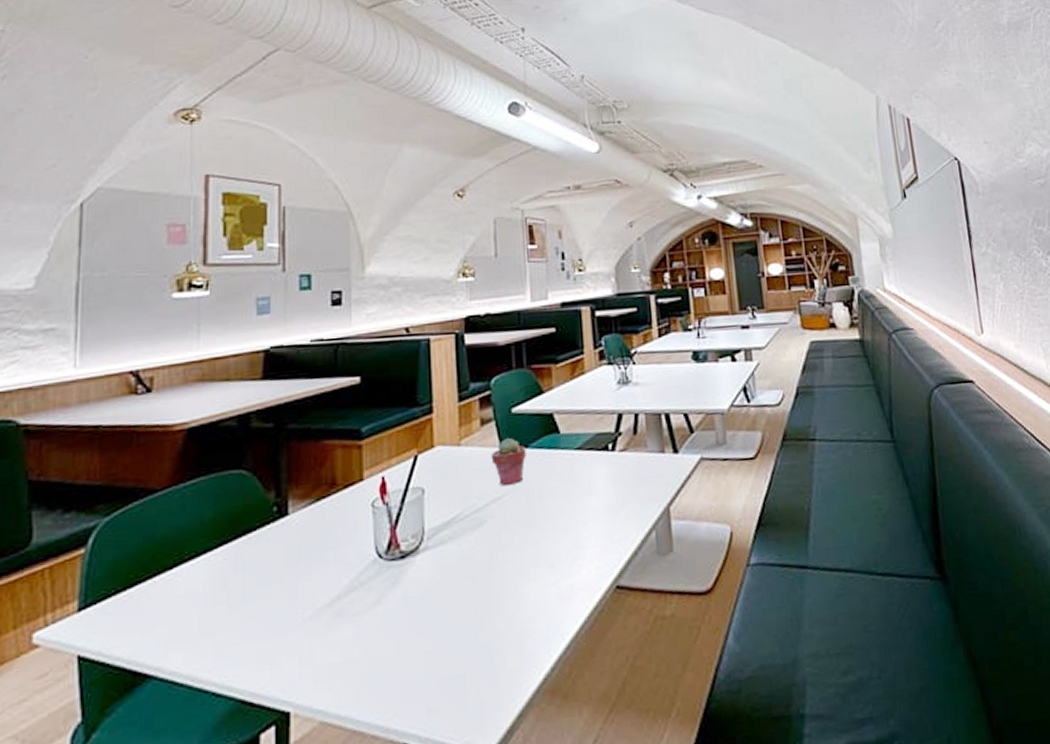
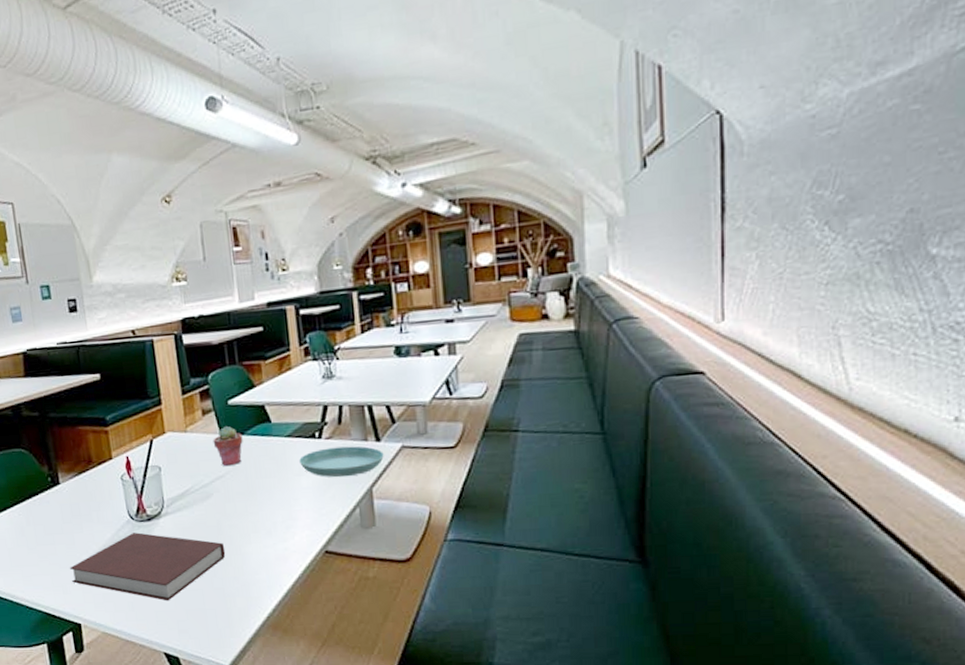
notebook: none [284,575,497,668] -> present [69,532,226,601]
saucer: none [590,458,682,496] -> present [299,446,384,478]

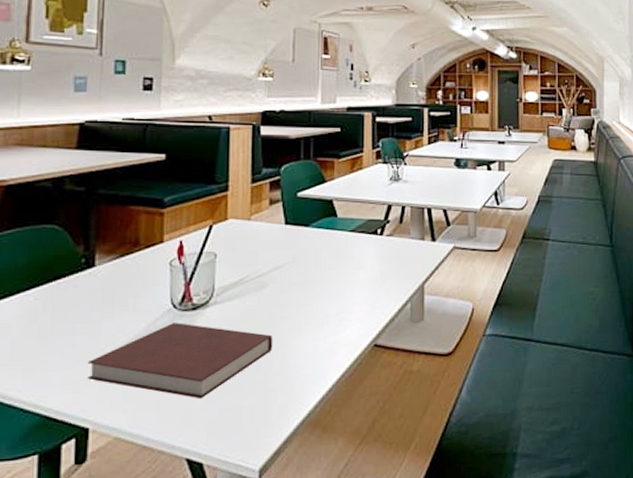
potted succulent: present [213,425,243,467] -> none [276,216,307,257]
saucer: present [299,446,384,478] -> none [360,244,437,273]

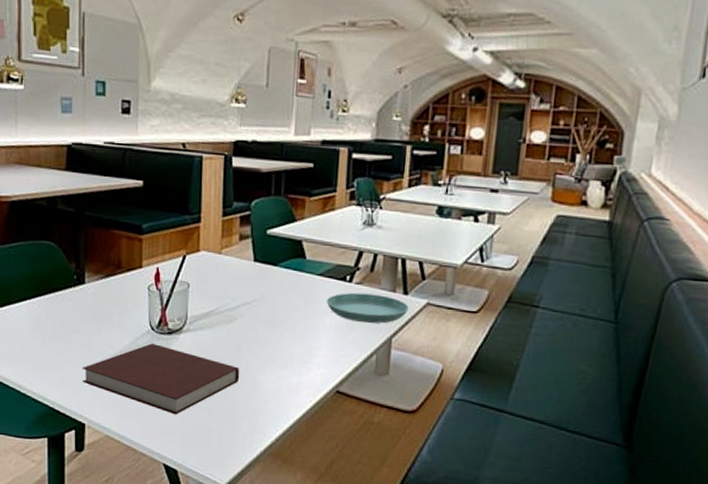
saucer: none [360,244,437,273] -> present [326,292,409,324]

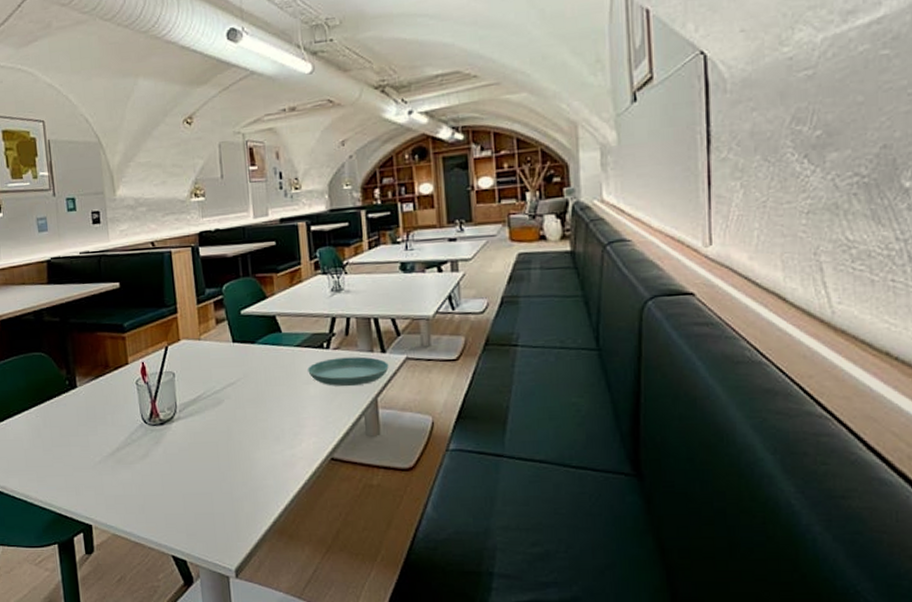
notebook: present [82,343,240,415] -> none [82,436,235,505]

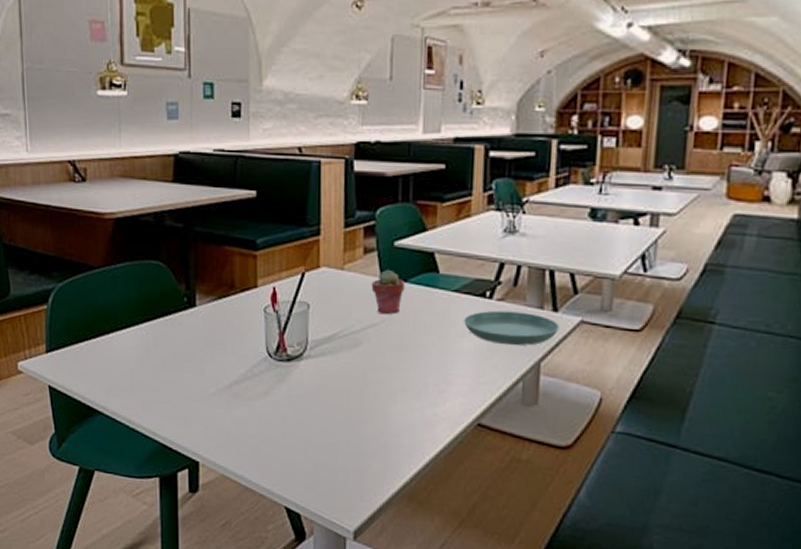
potted succulent: none [225,334,254,374] -> present [371,269,405,315]

